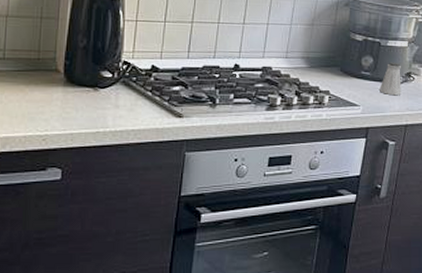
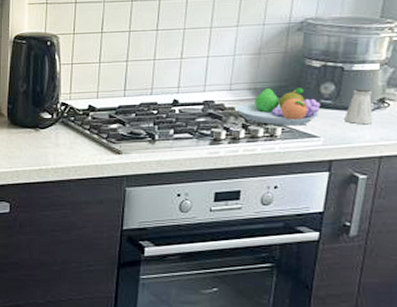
fruit bowl: none [290,58,361,95] -> present [236,88,321,126]

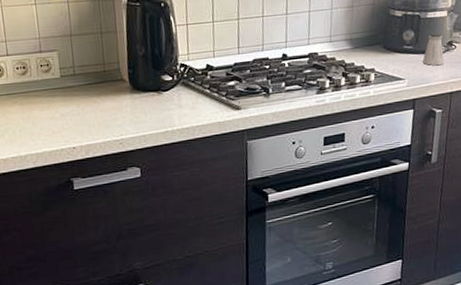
fruit bowl: present [236,88,321,126] -> none [336,36,404,72]

